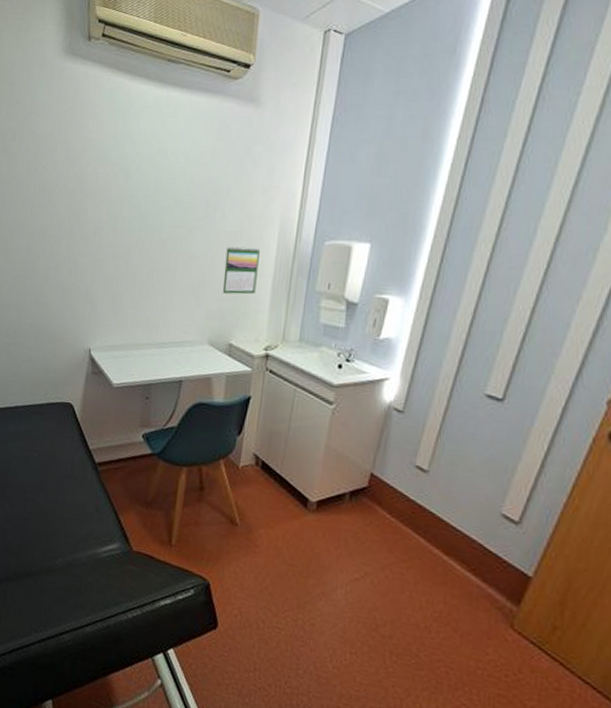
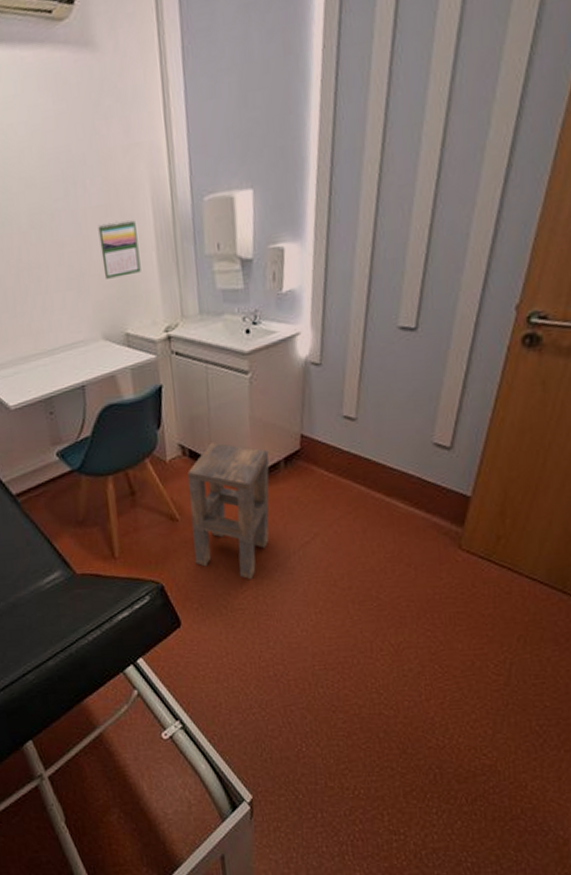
side table: none [244,460,337,601] -> present [187,442,270,579]

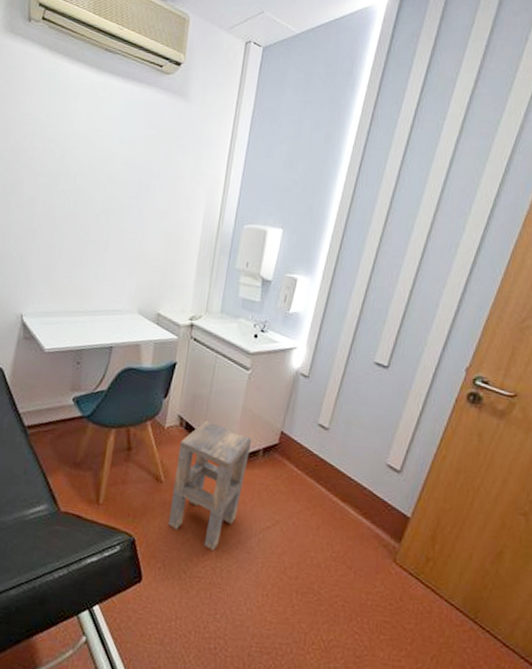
calendar: present [98,219,141,279] -> none [152,224,187,269]

